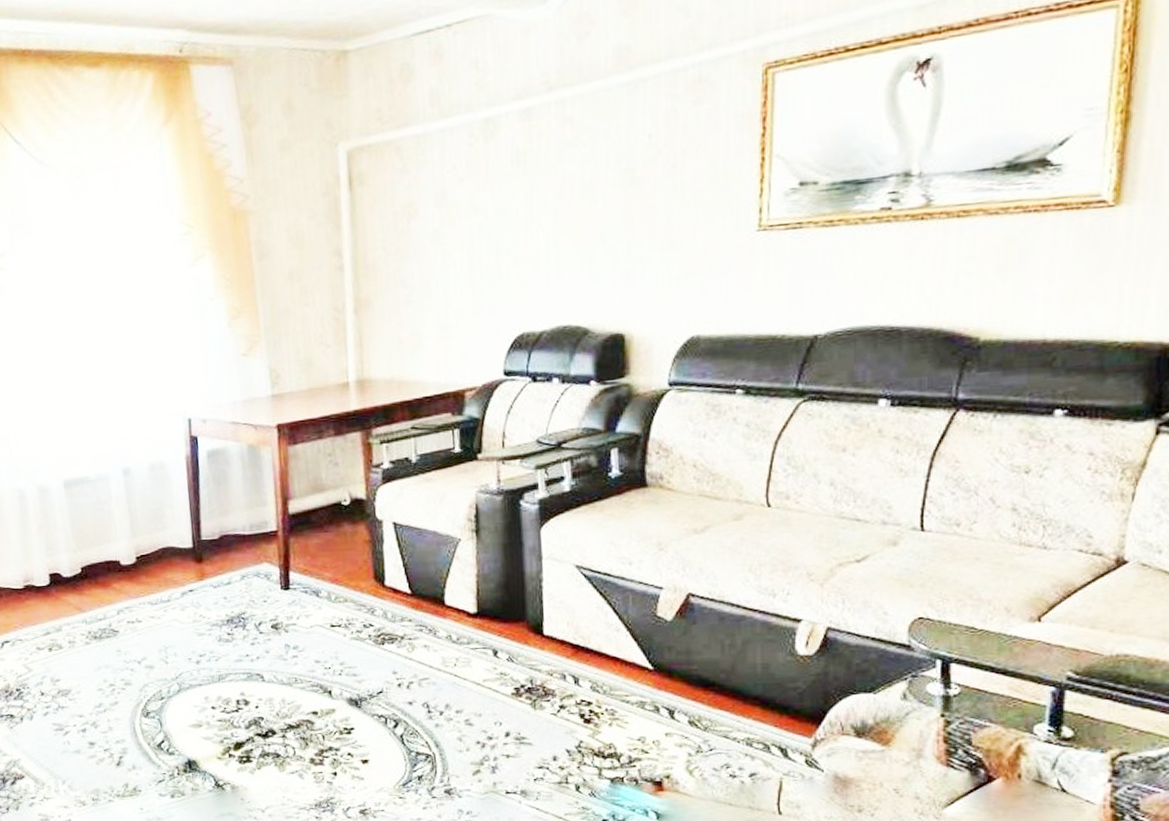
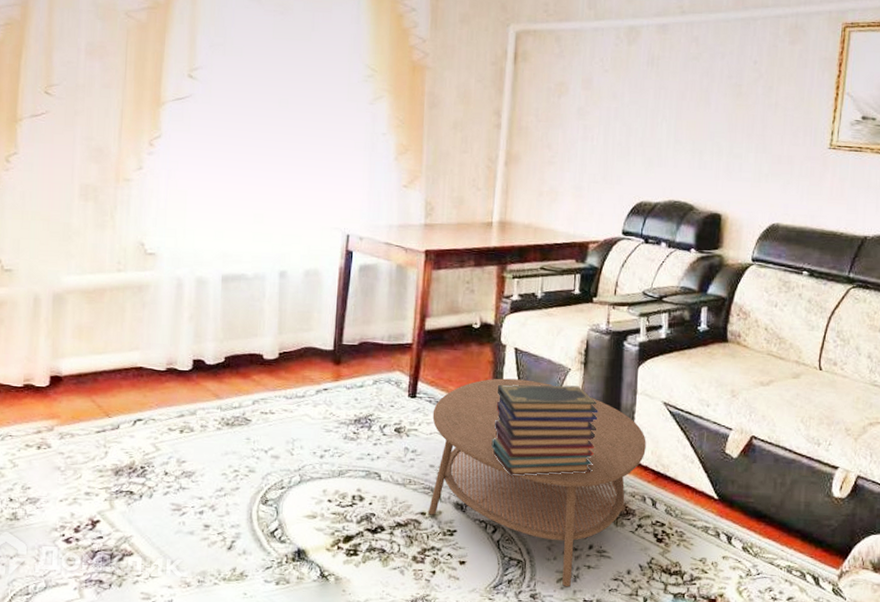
coffee table: none [310,556,560,780] -> present [428,378,646,587]
book stack: none [379,557,500,665] -> present [491,384,598,477]

